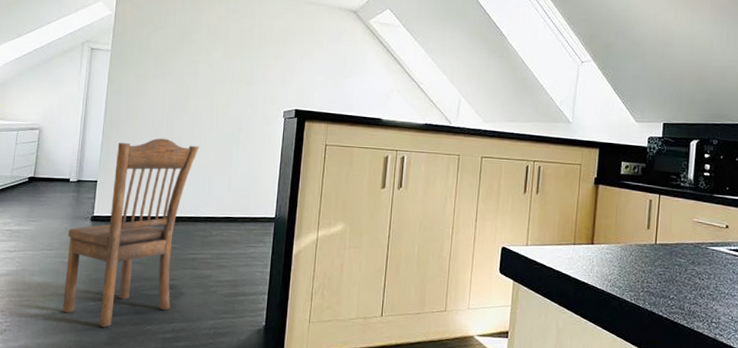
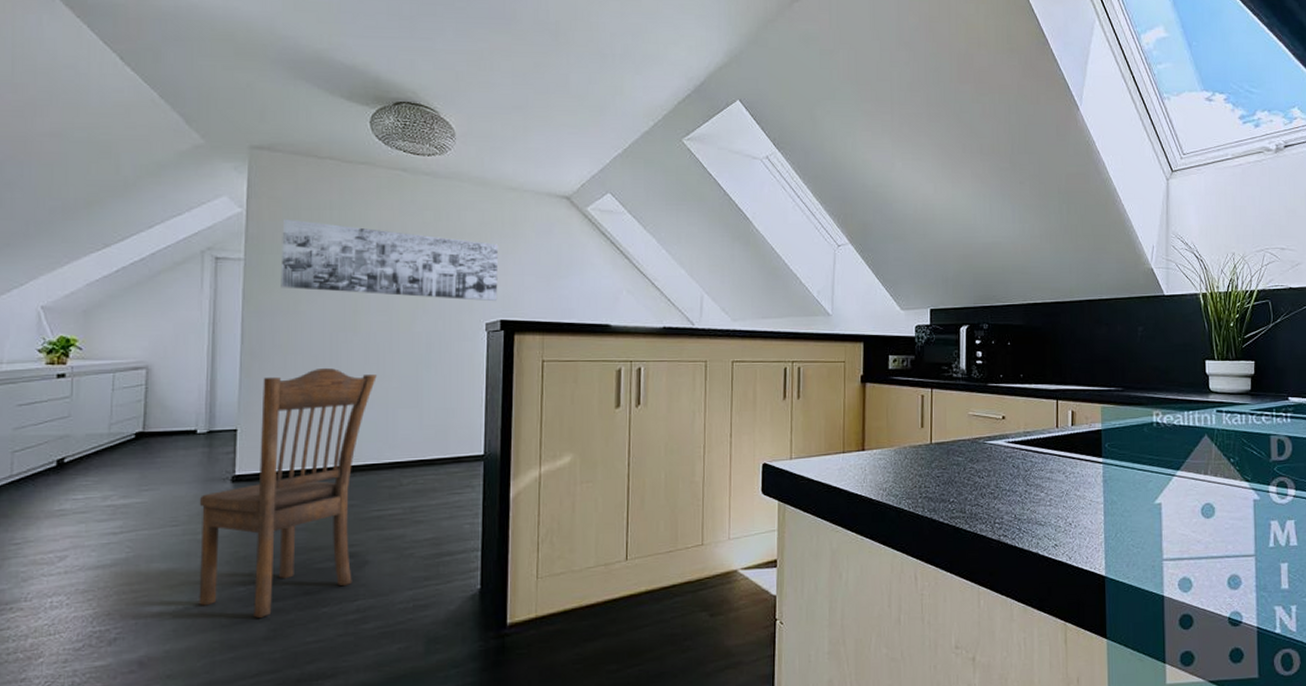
wall art: none [135,20,298,94] -> present [281,219,499,302]

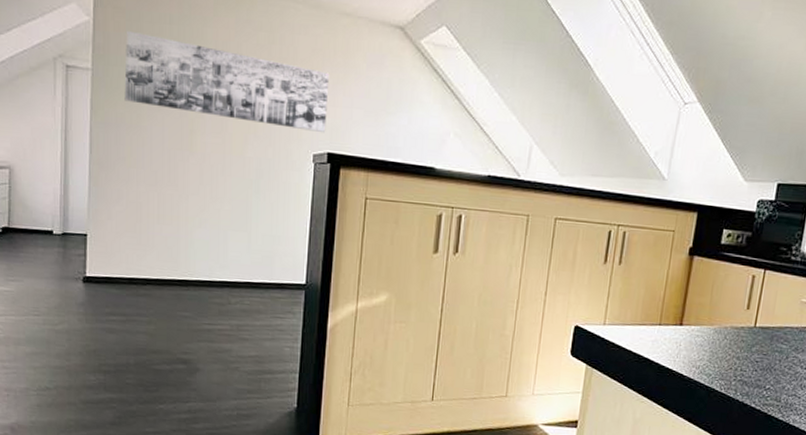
dining chair: present [199,367,377,618] -> none [56,183,210,406]

